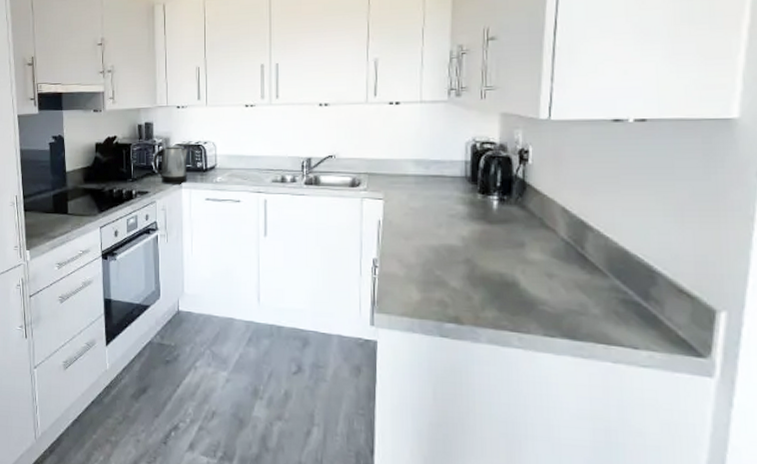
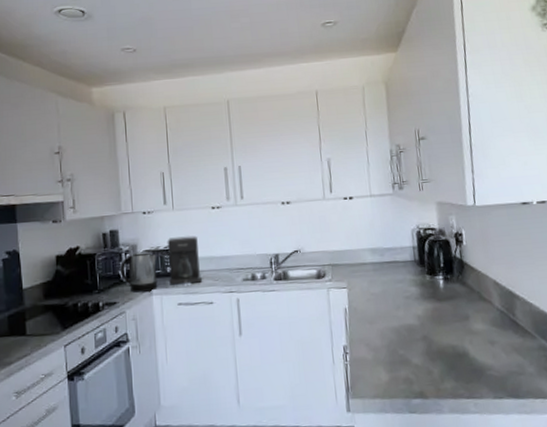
coffee maker: none [199,133,230,181] -> present [167,235,202,285]

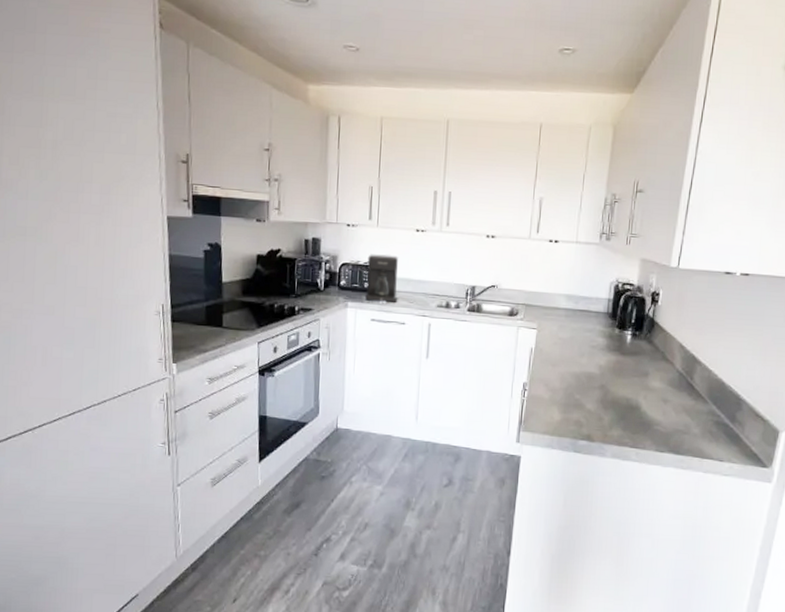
kettle: present [120,251,158,293] -> none [319,263,355,303]

